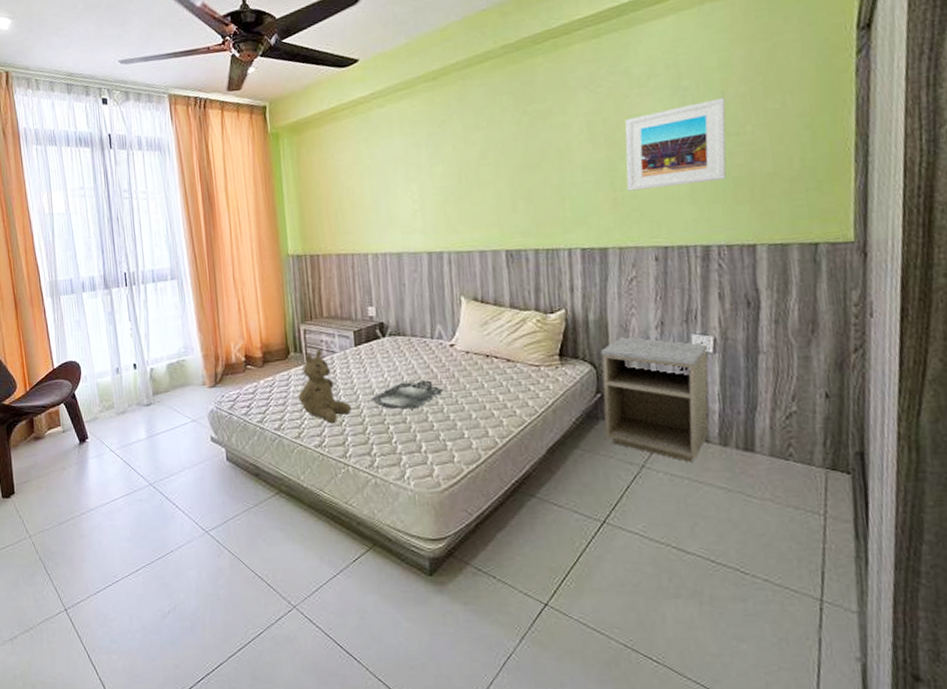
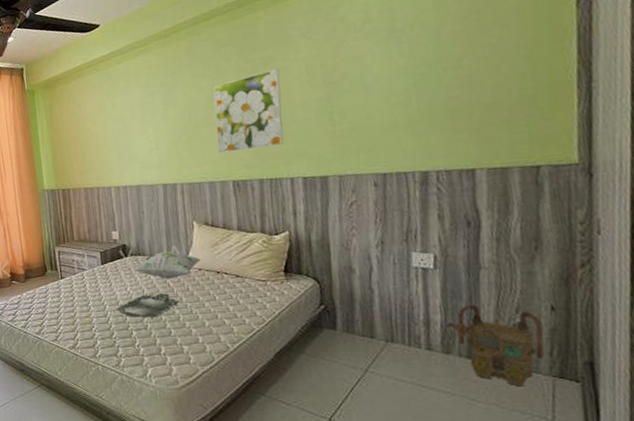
teddy bear: present [298,349,351,423] -> none [55,267,99,329]
decorative pillow: none [394,331,468,364] -> present [135,251,201,279]
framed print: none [486,123,562,219] -> present [212,68,284,154]
nightstand: present [600,336,709,462] -> none [323,254,432,368]
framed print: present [624,98,727,191] -> none [342,36,444,125]
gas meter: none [724,392,818,480] -> present [446,304,544,387]

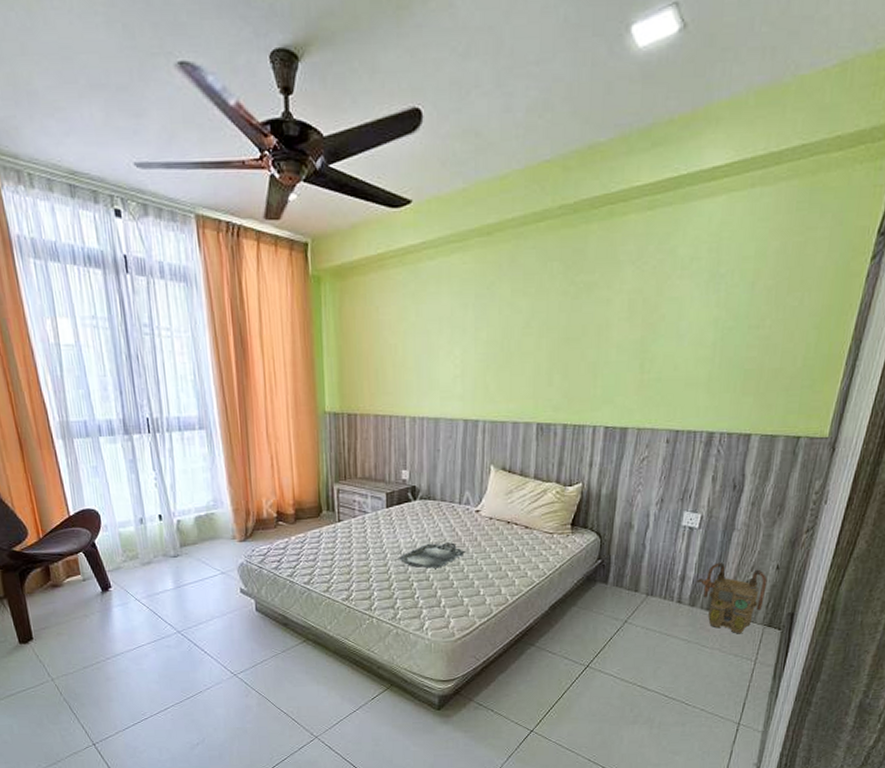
decorative pillow: present [135,251,201,279] -> none [423,497,493,527]
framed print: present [212,68,284,154] -> none [527,297,602,391]

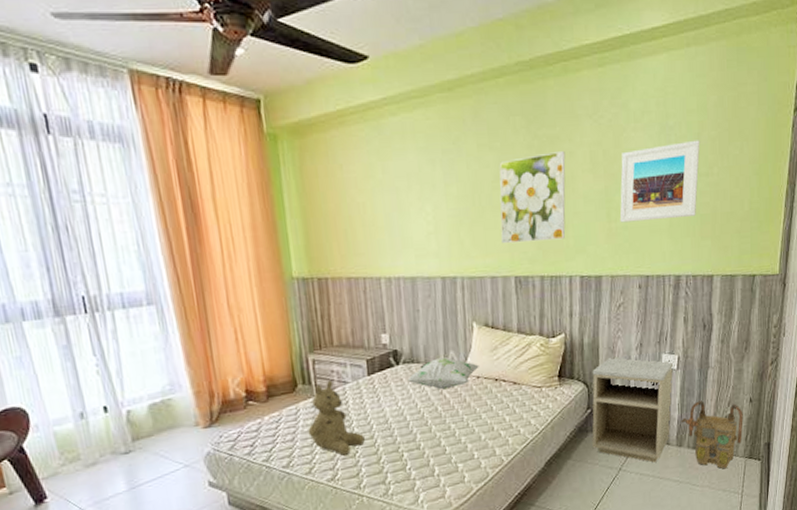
teddy bear: none [328,508,379,579] -> present [308,379,365,456]
serving tray: present [399,542,465,569] -> none [386,406,455,437]
decorative pillow: none [423,497,493,527] -> present [407,357,479,390]
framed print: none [527,297,602,391] -> present [499,150,566,244]
nightstand: none [599,510,696,619] -> present [592,357,674,463]
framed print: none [653,289,754,375] -> present [619,140,700,223]

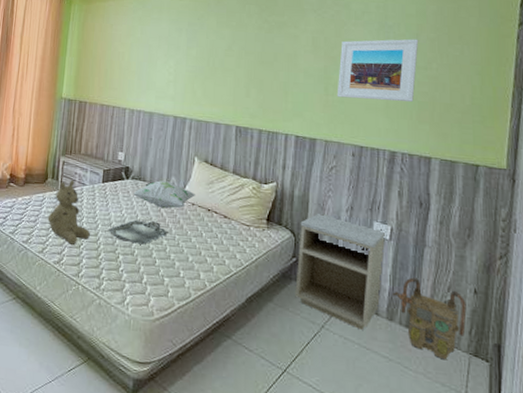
serving tray: none [386,406,455,437] -> present [109,219,168,245]
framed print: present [499,150,566,244] -> none [228,33,290,103]

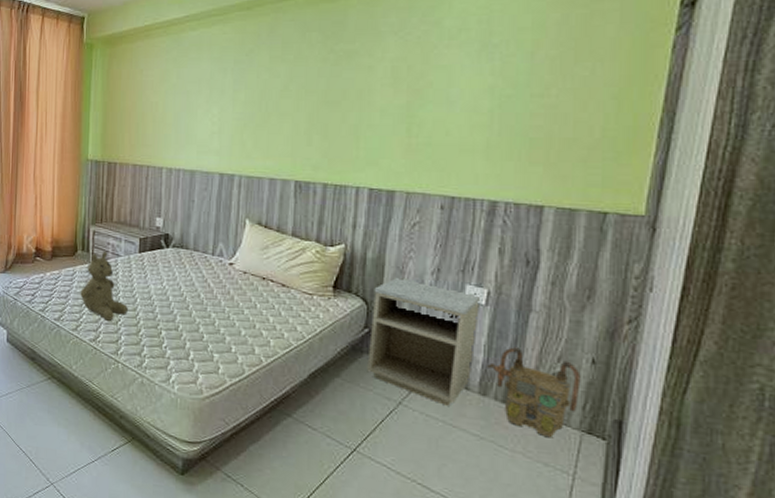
serving tray: present [109,219,168,245] -> none [148,292,217,319]
decorative pillow: present [133,180,195,209] -> none [175,248,247,279]
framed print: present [336,39,419,102] -> none [422,59,534,140]

